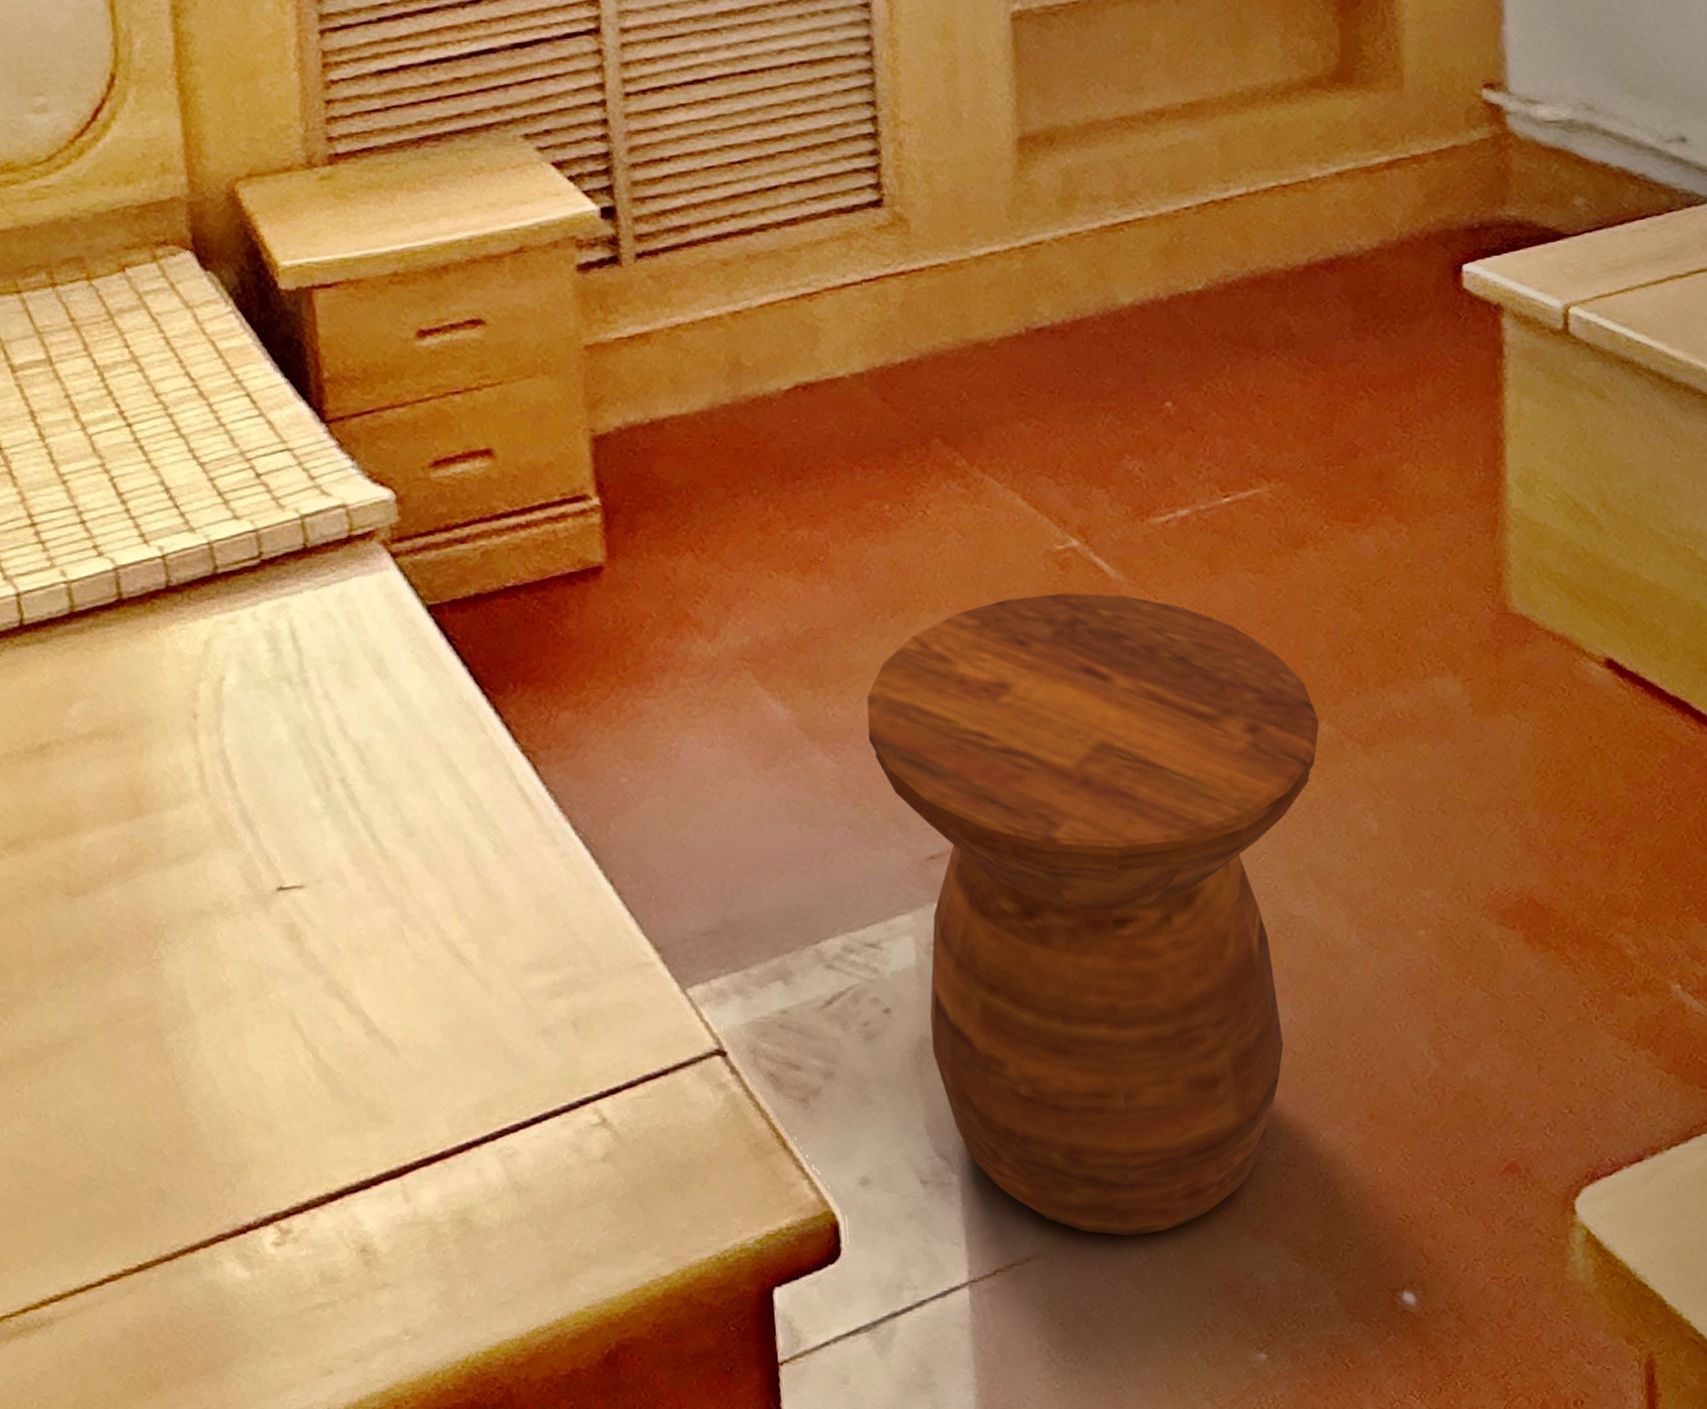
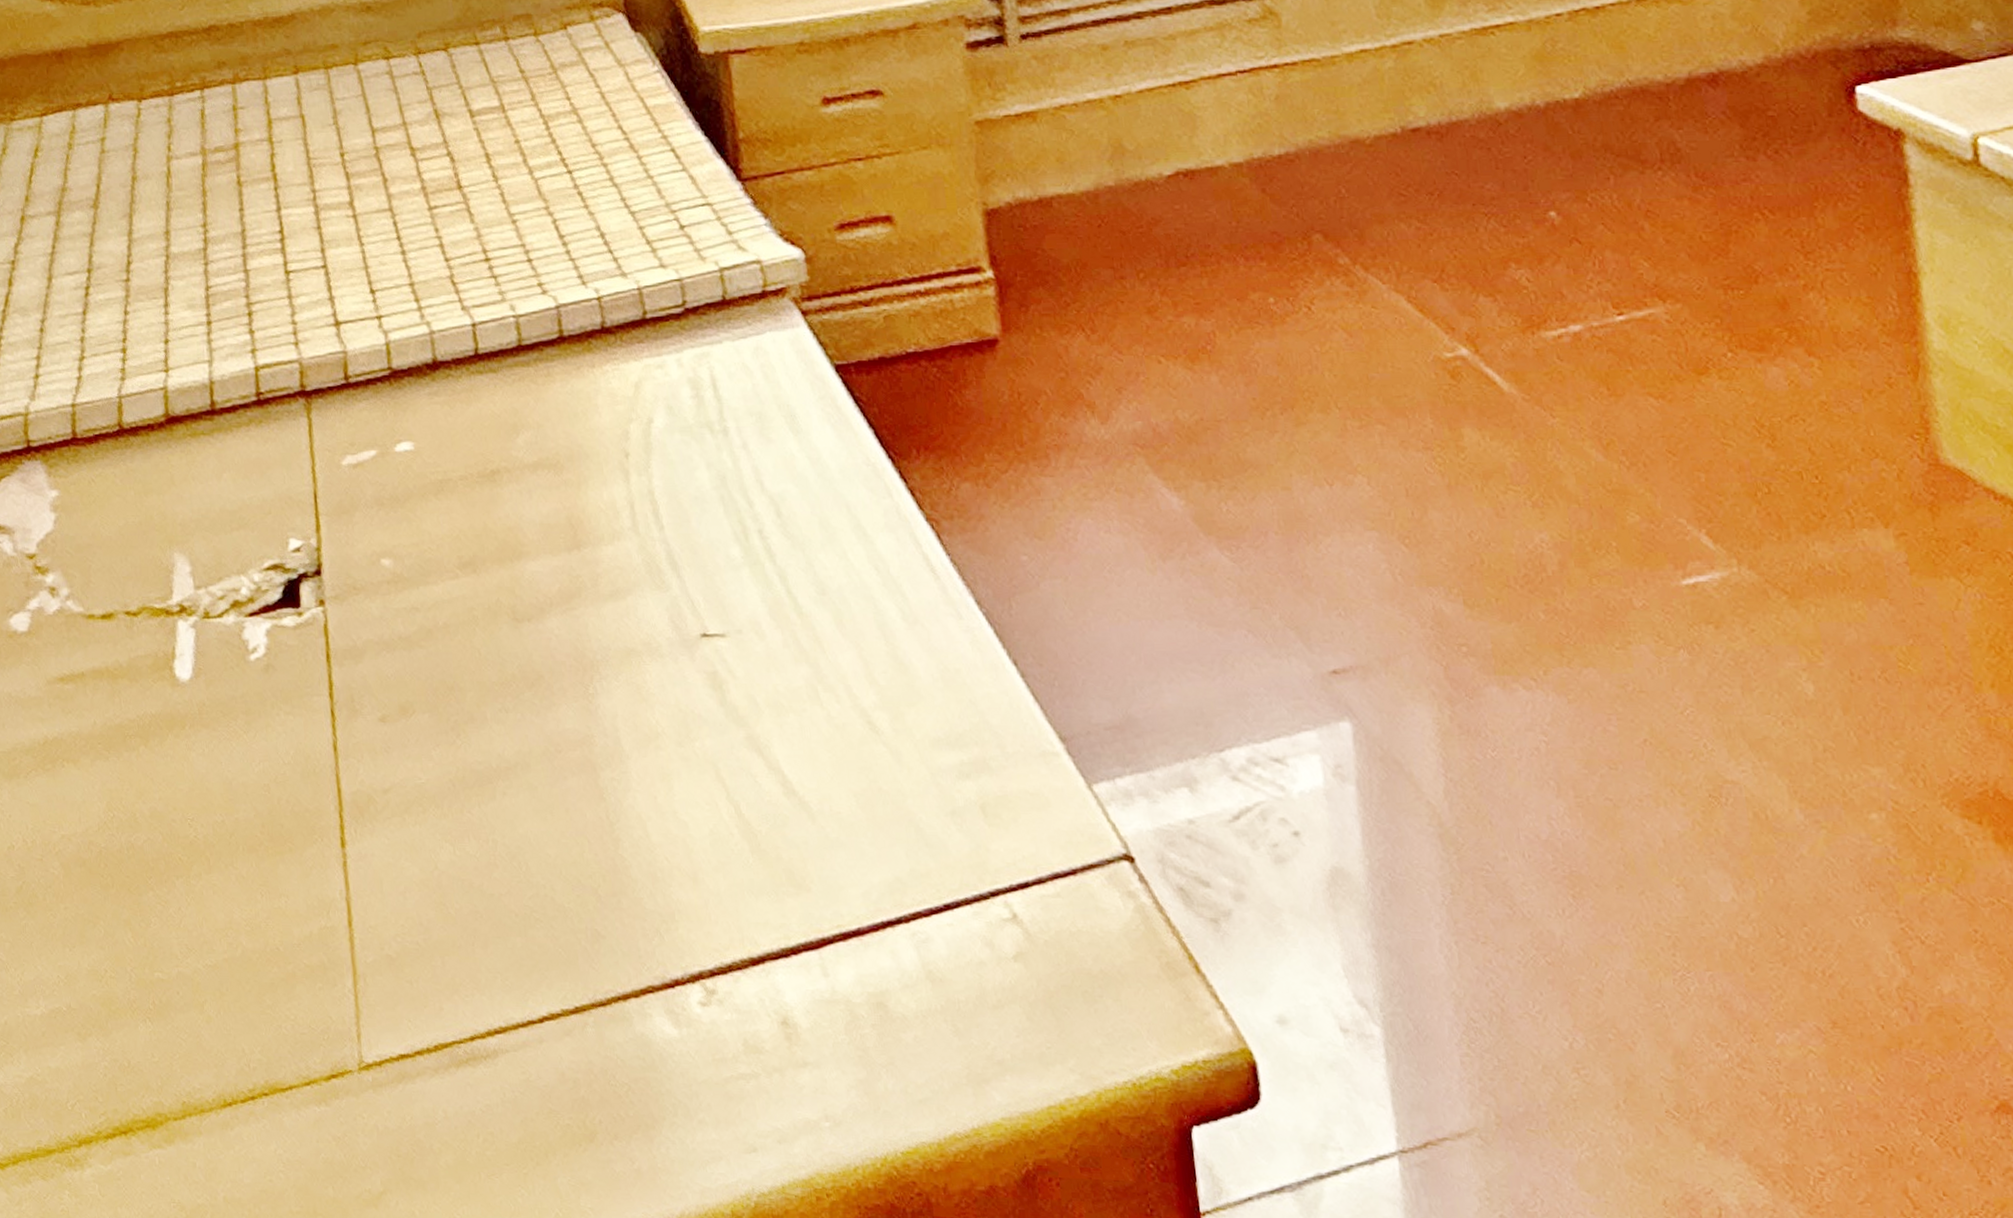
side table: present [867,593,1319,1237] -> none [1260,403,1740,1125]

